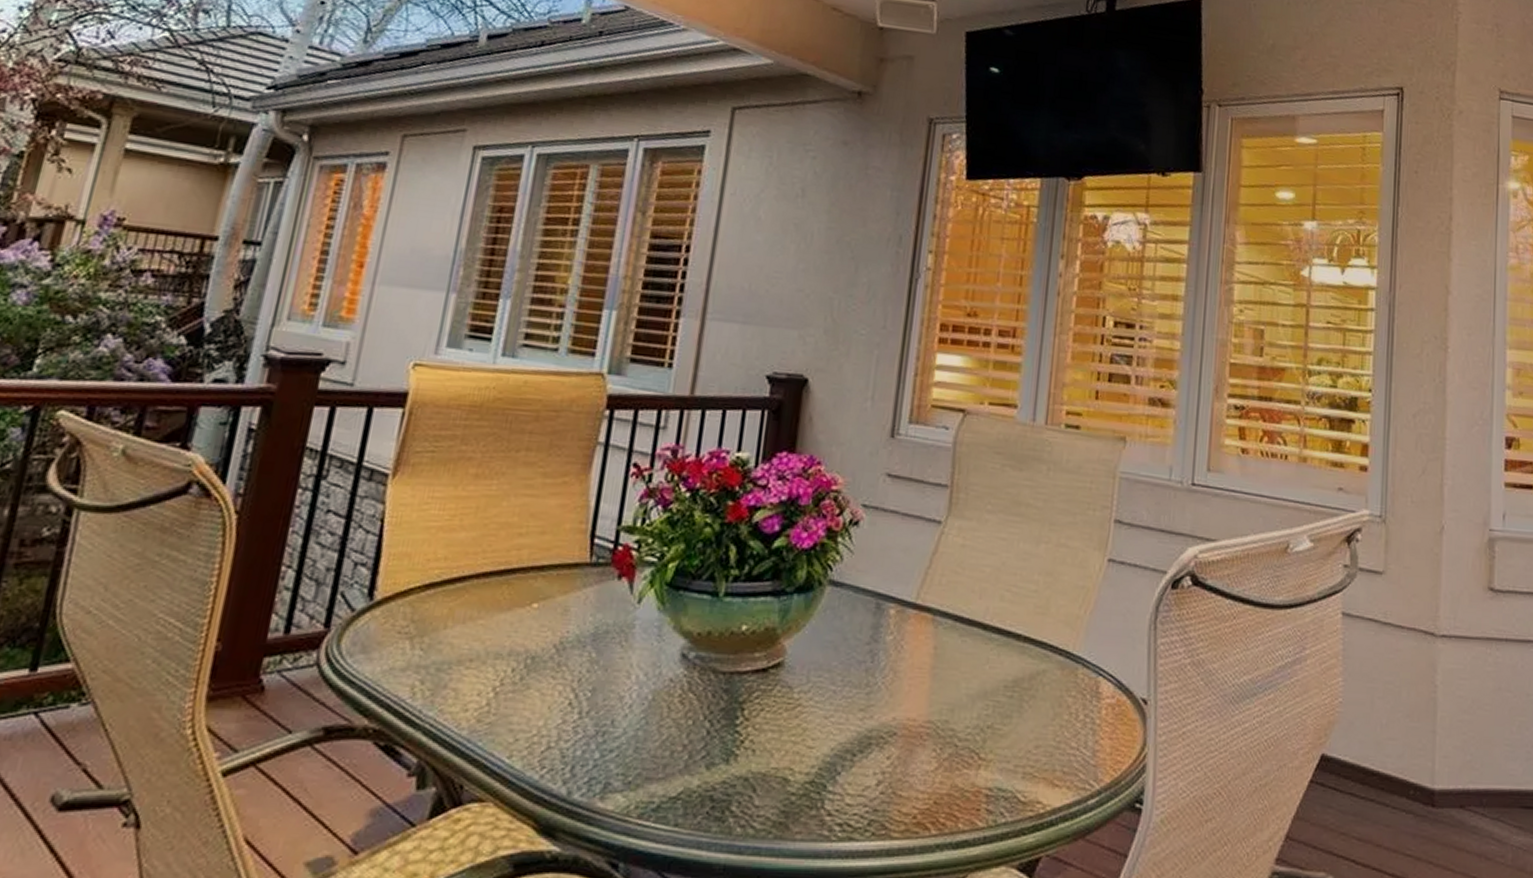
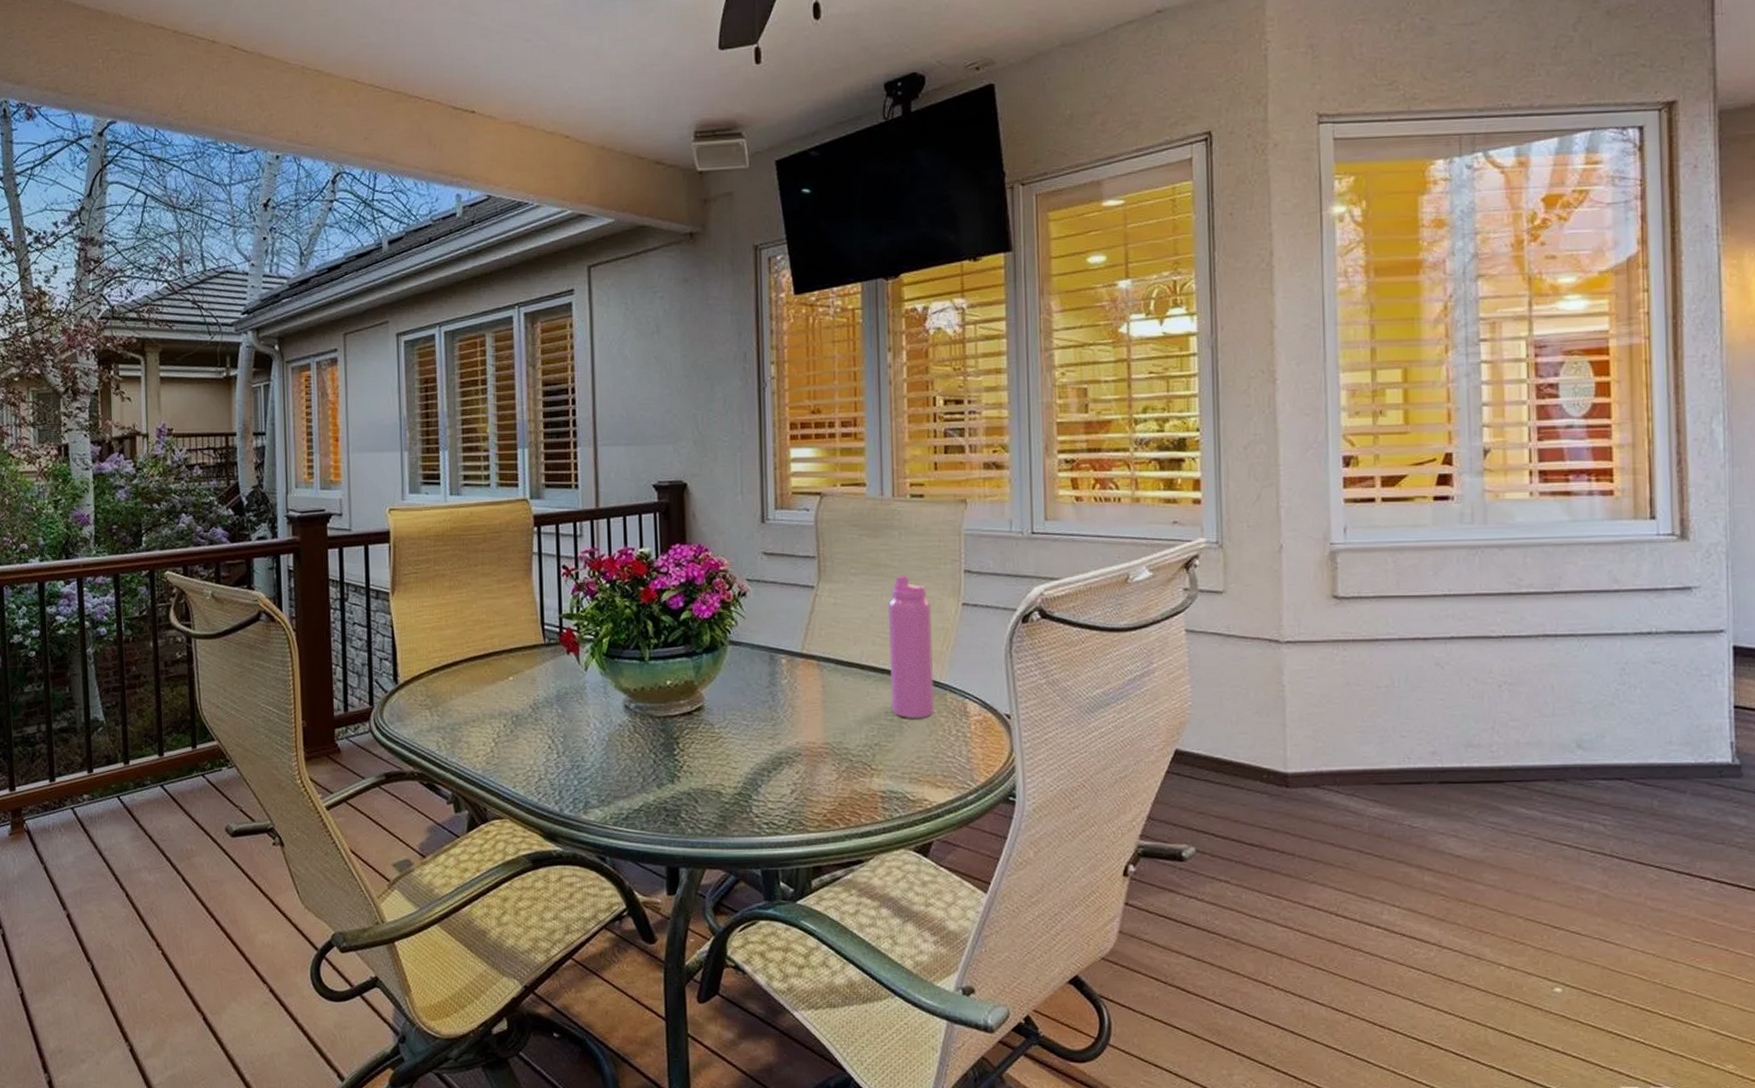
water bottle: none [1012,517,1073,697] -> present [887,575,935,719]

